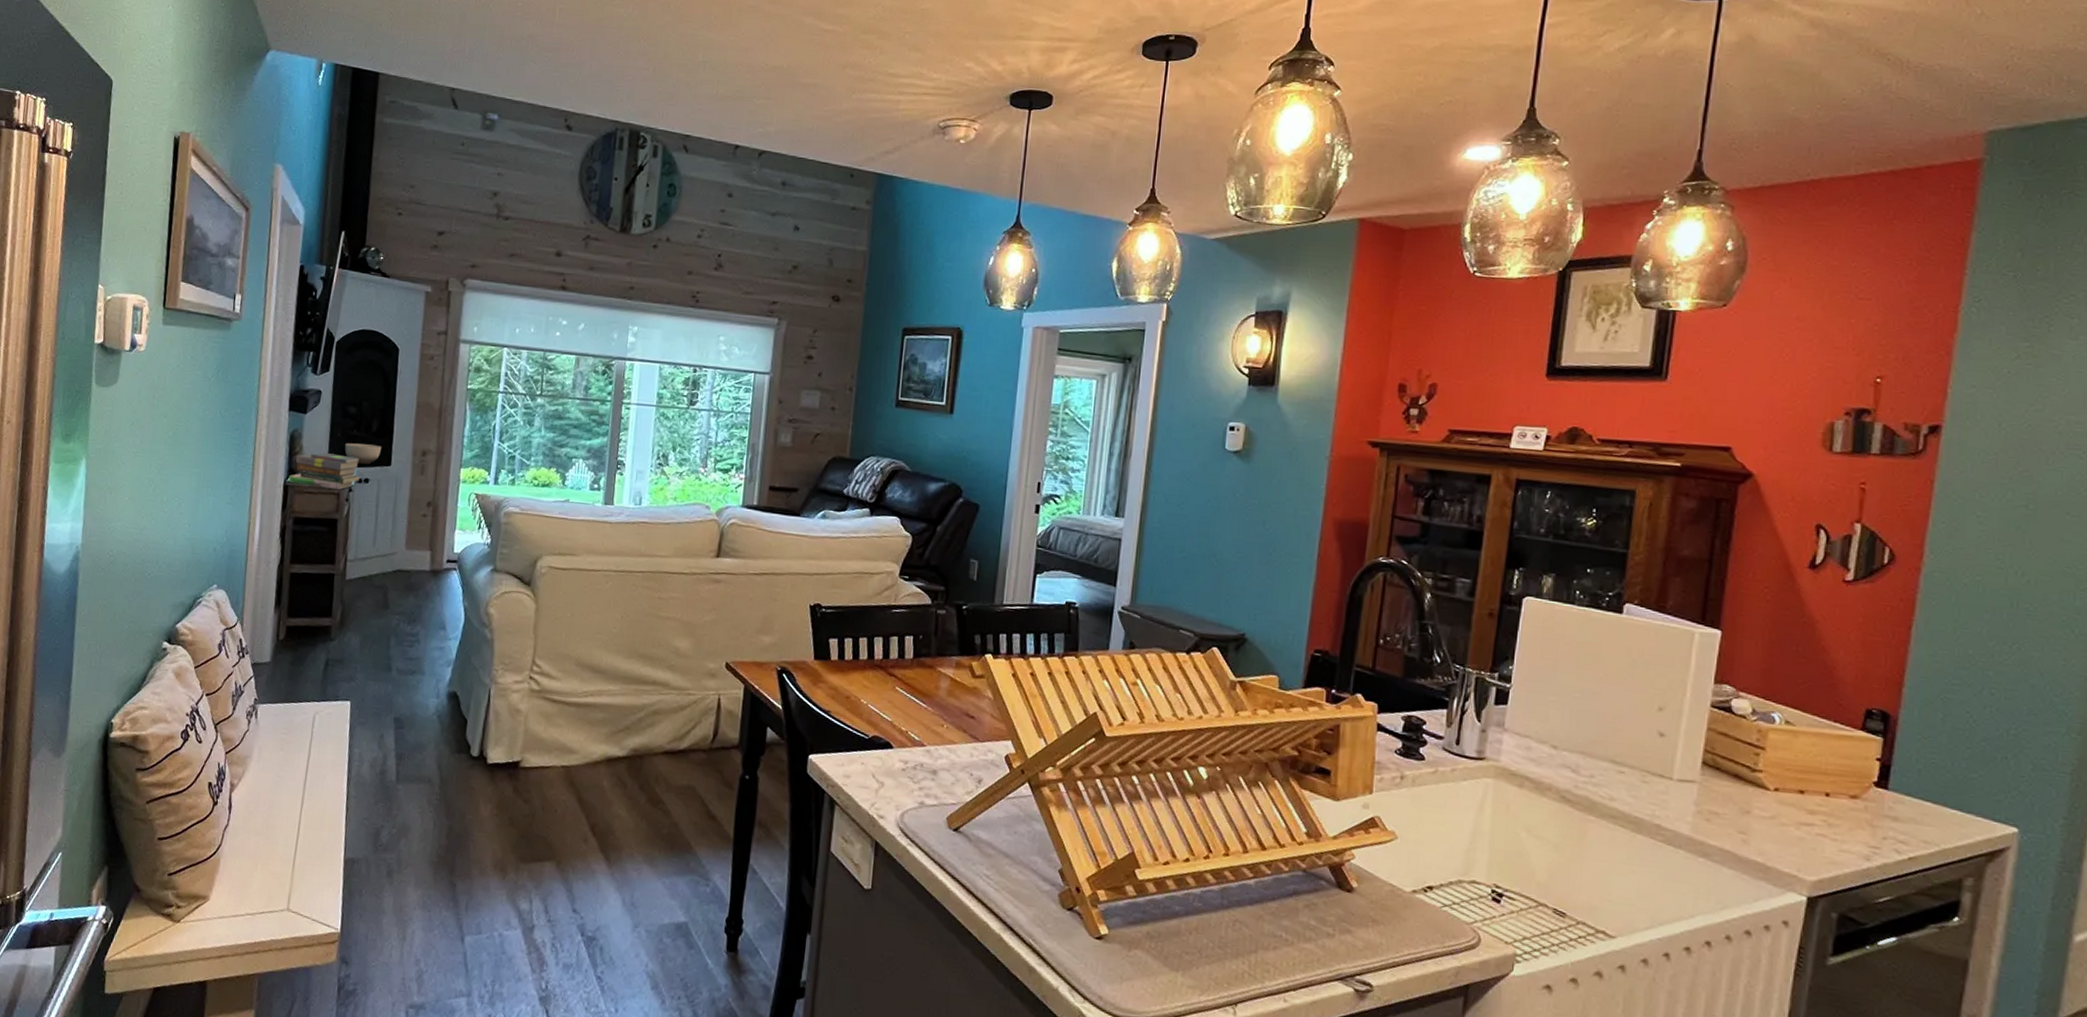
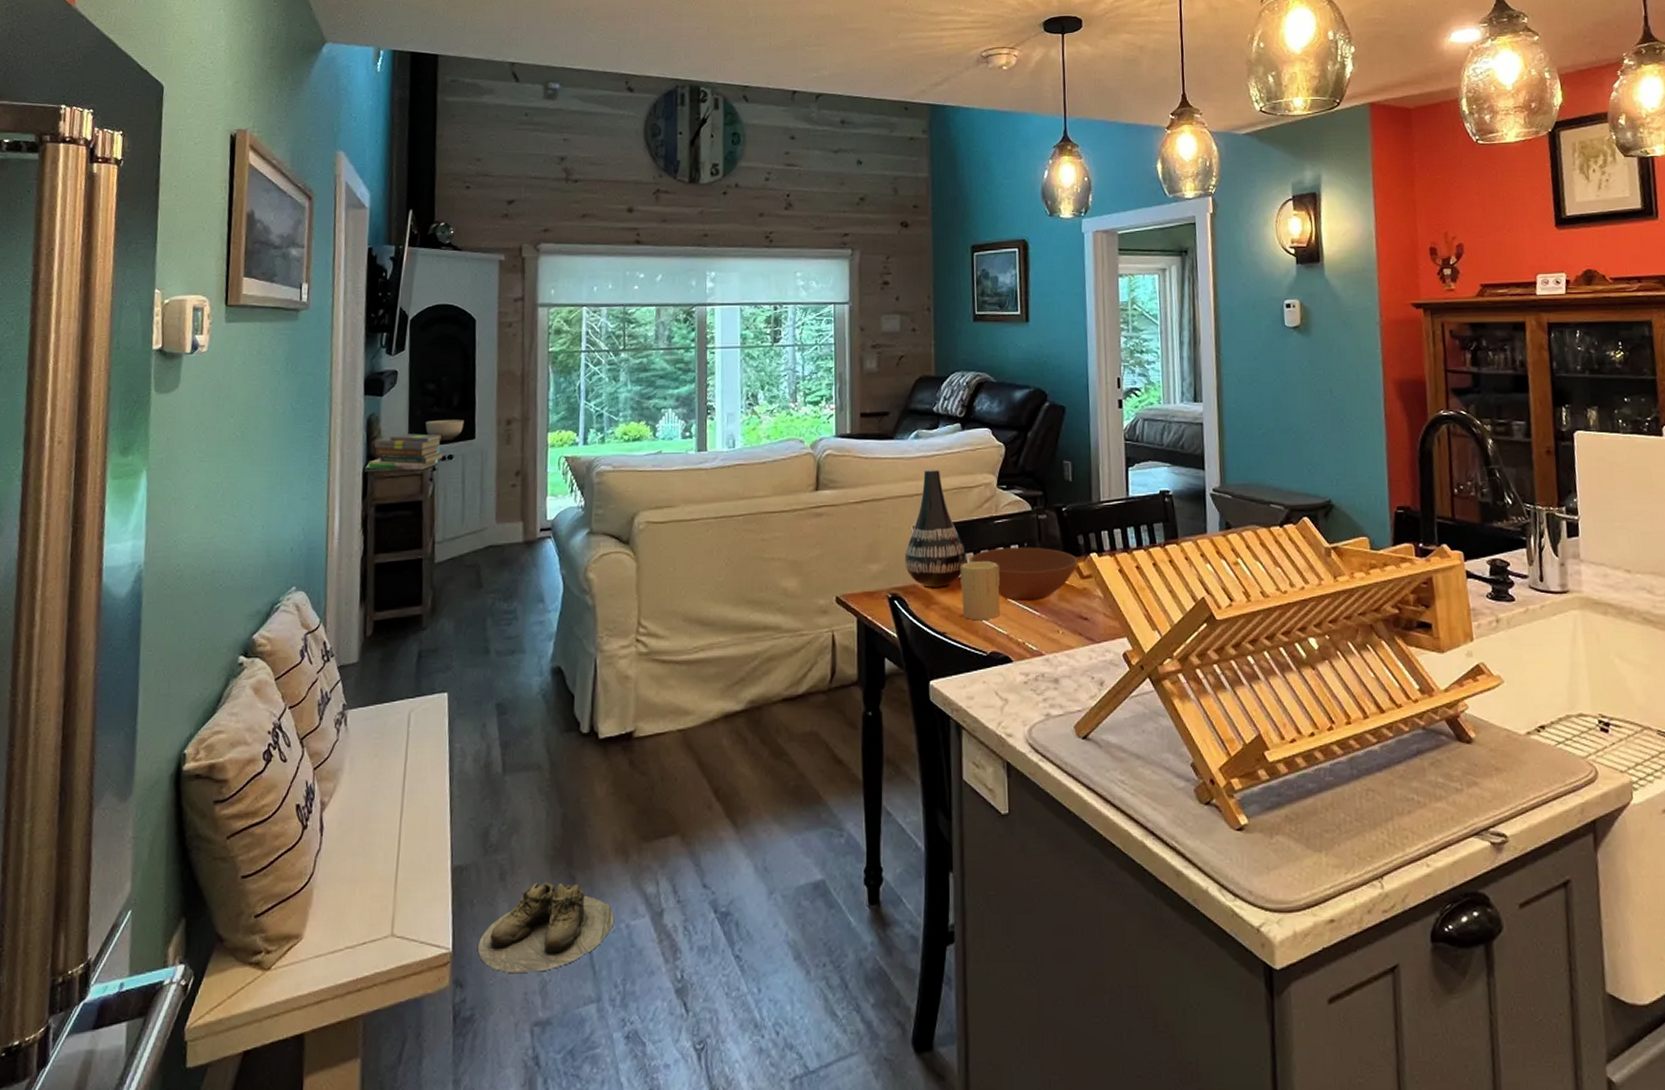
shoe: none [363,883,489,963] -> present [478,882,615,974]
vase: none [797,550,860,669] -> present [904,469,966,589]
candle: none [849,646,891,705] -> present [960,560,1001,621]
bowl: none [863,637,972,693] -> present [970,547,1078,602]

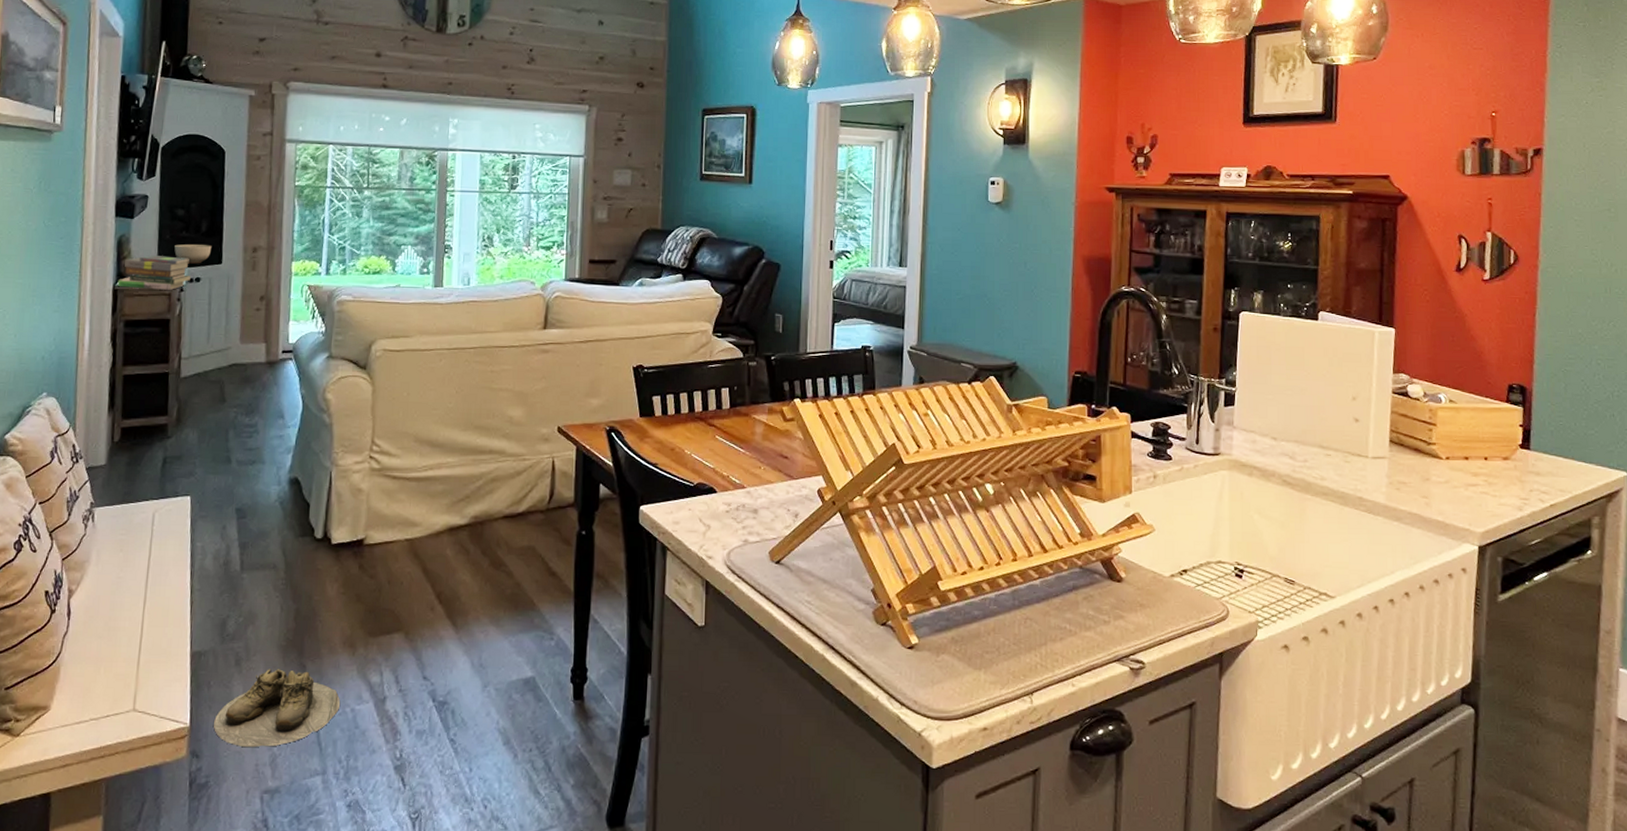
vase: present [904,469,966,589] -> none [623,315,680,424]
candle: present [960,560,1001,621] -> none [673,400,710,455]
bowl: present [970,547,1078,602] -> none [683,390,782,440]

